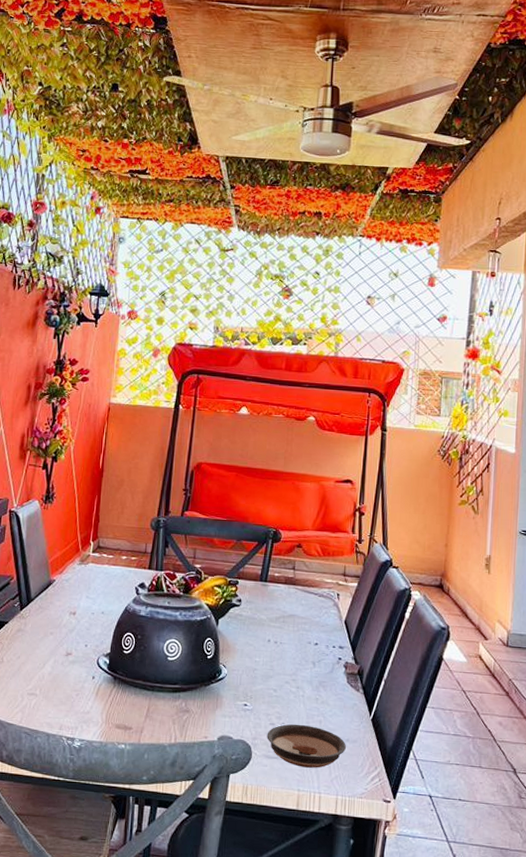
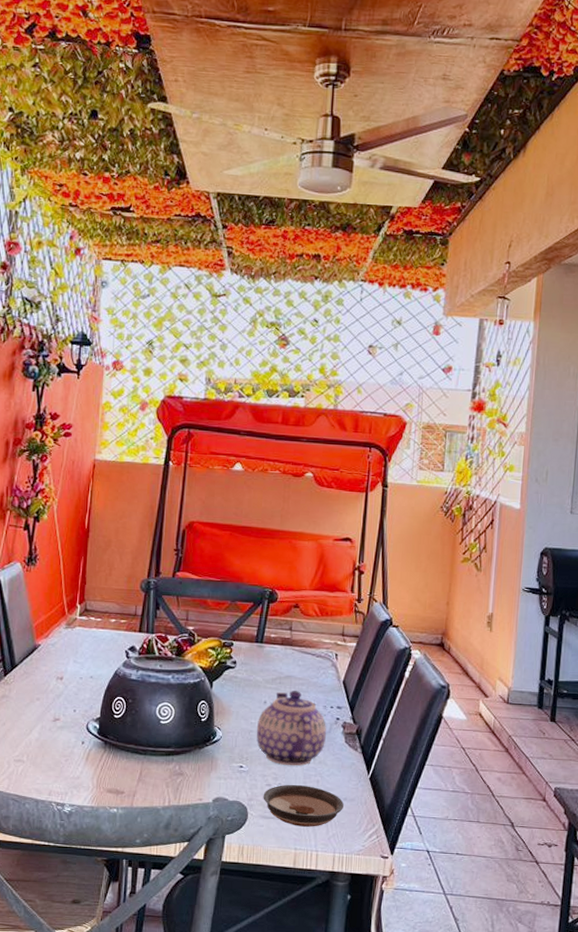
teapot: none [260,630,329,706] -> present [256,691,327,766]

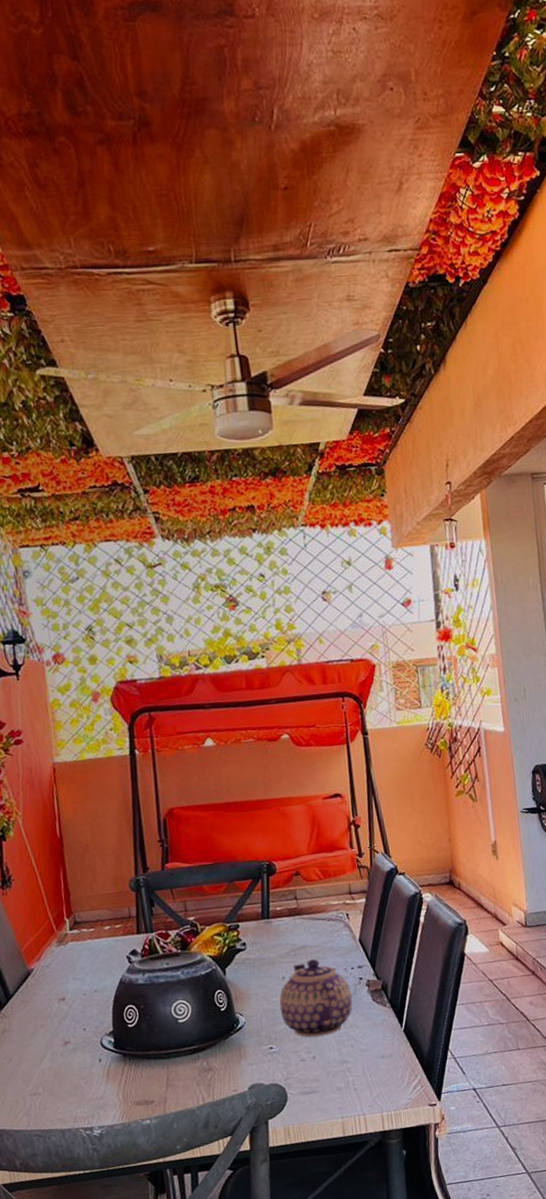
saucer: present [263,784,344,827] -> none [299,1051,383,1095]

